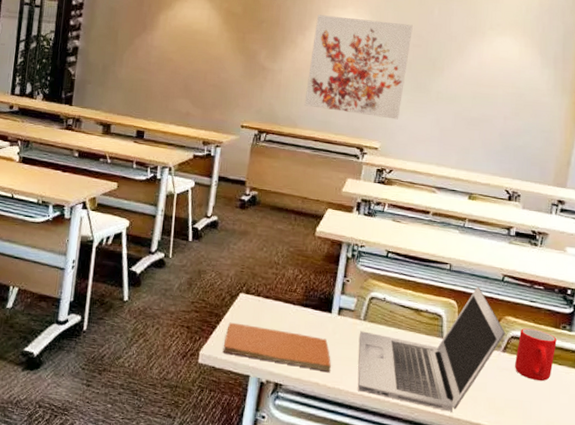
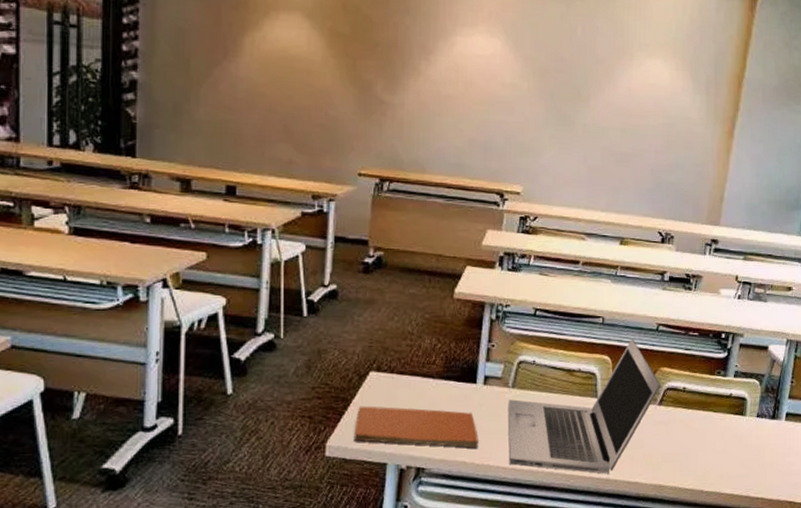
wall art: present [304,14,413,120] -> none [433,35,554,159]
cup: present [515,328,557,382] -> none [671,378,712,431]

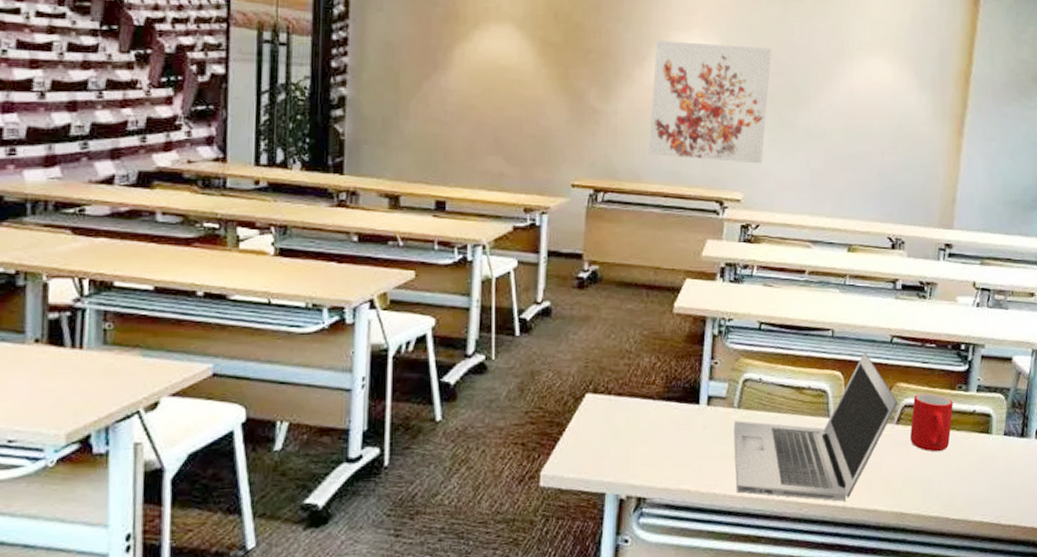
book: present [354,406,478,448] -> none [570,430,703,475]
wall art: none [433,35,554,159] -> present [648,40,771,164]
cup: none [671,378,712,431] -> present [910,394,953,452]

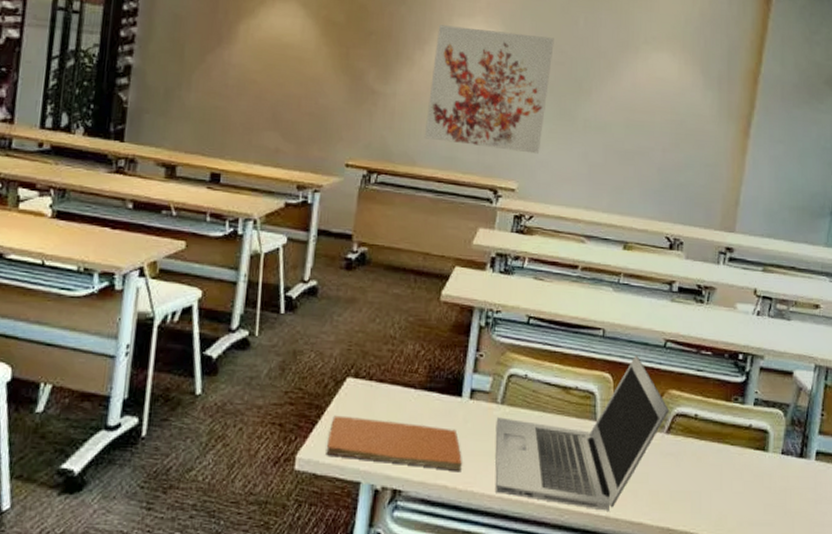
book: none [570,430,703,475] -> present [326,415,462,471]
cup: present [910,394,953,452] -> none [681,403,728,467]

